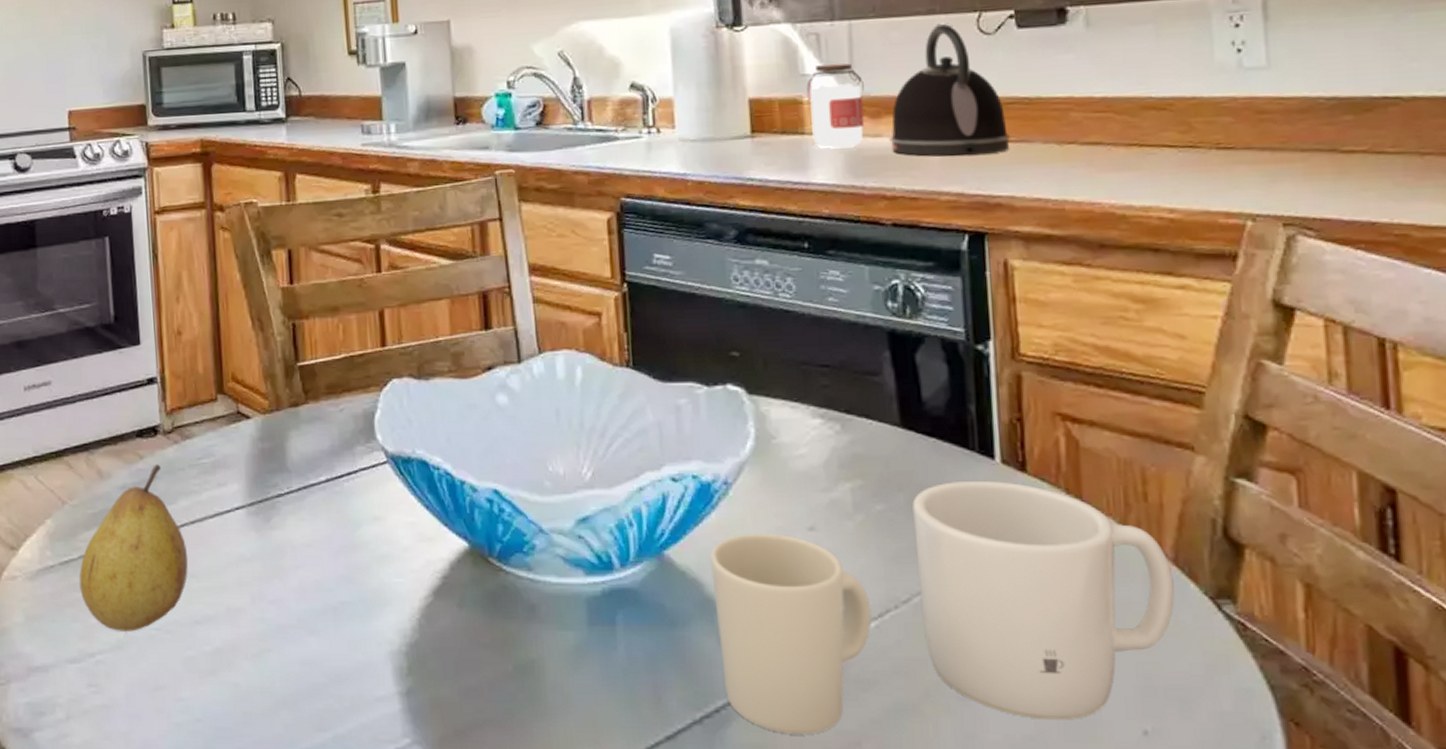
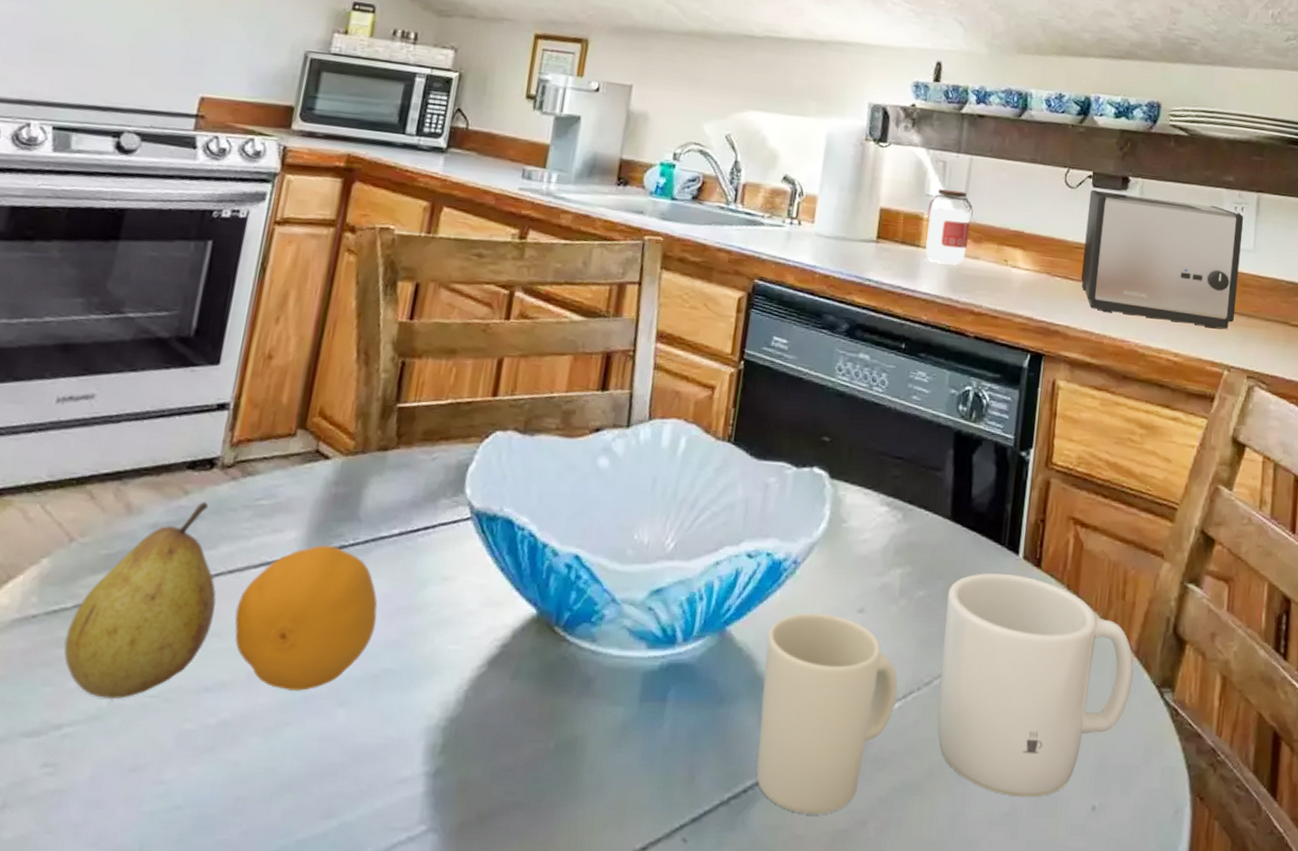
fruit: none [204,495,325,622] -> present [234,545,378,691]
kettle: present [889,24,1011,156] -> none [984,173,1075,288]
toaster: none [1014,20,1251,173] -> present [1081,189,1244,329]

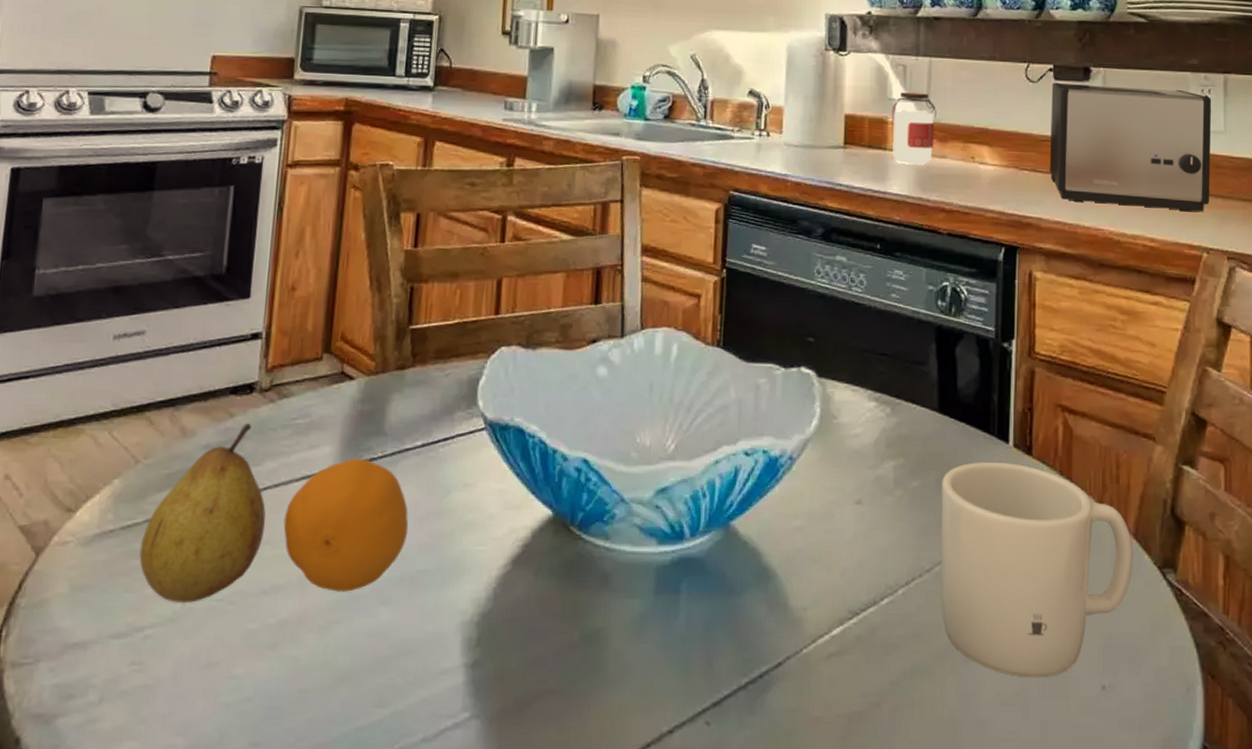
mug: present [756,613,898,814] -> none [769,506,900,697]

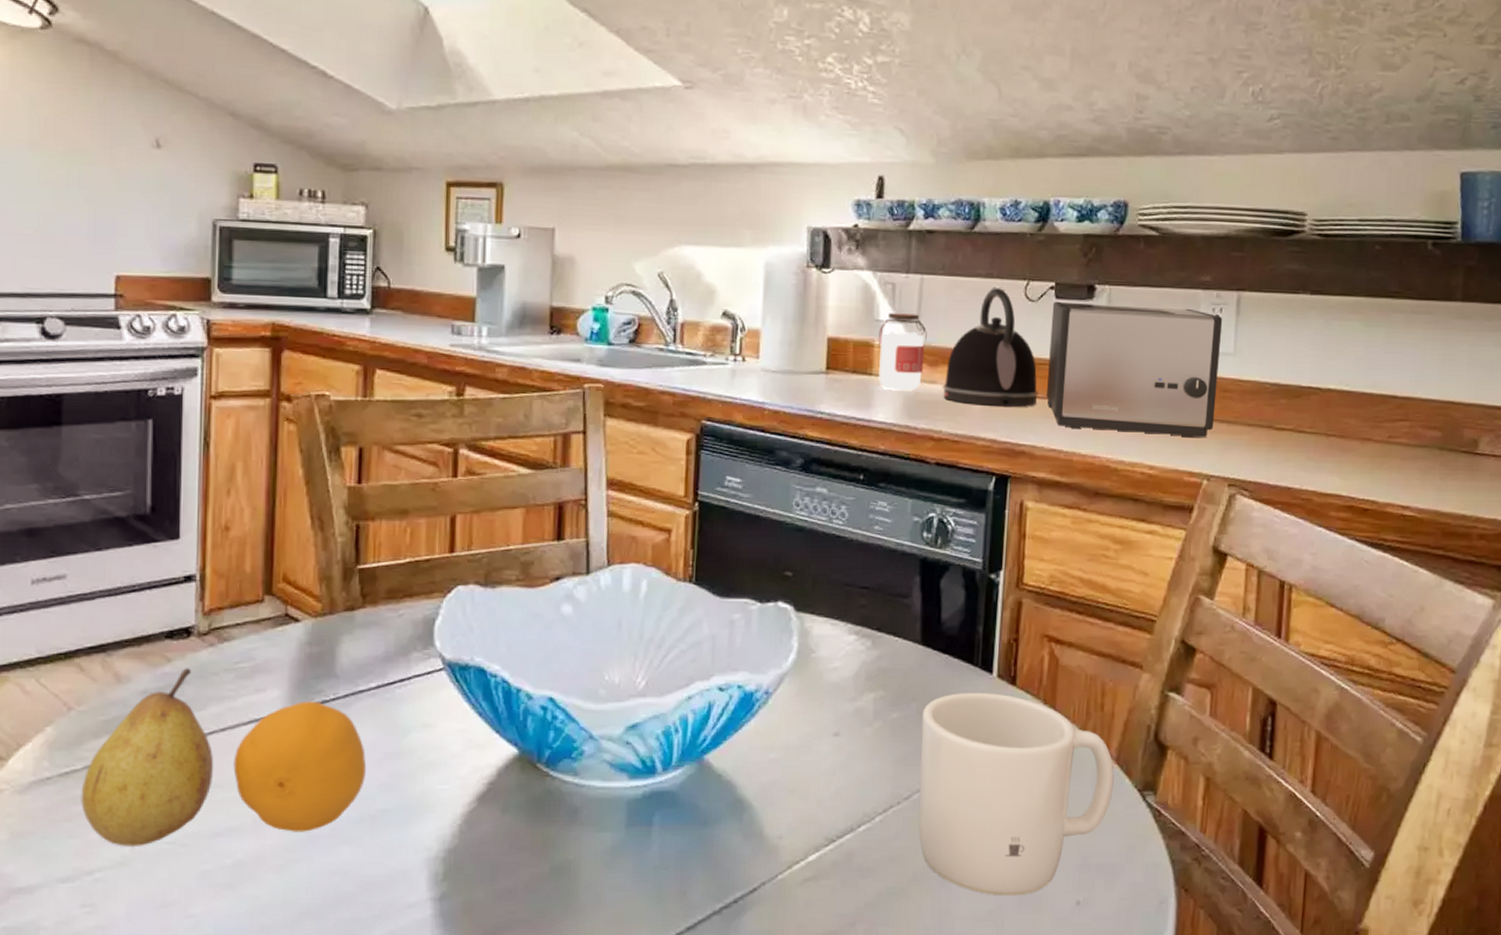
kettle: none [952,70,1043,181] -> present [942,288,1039,407]

